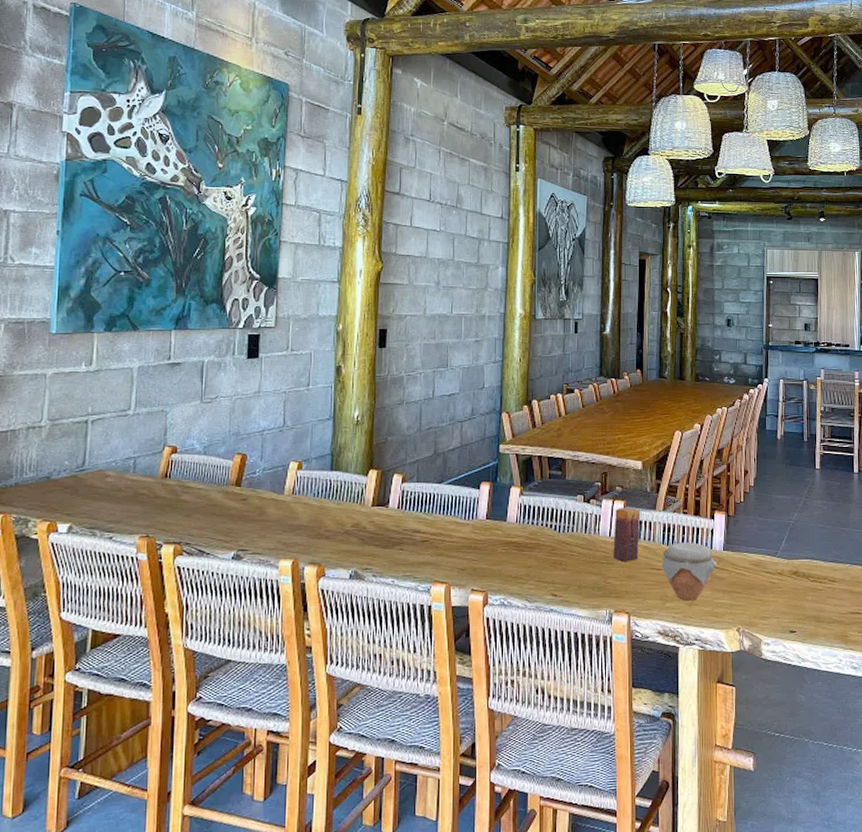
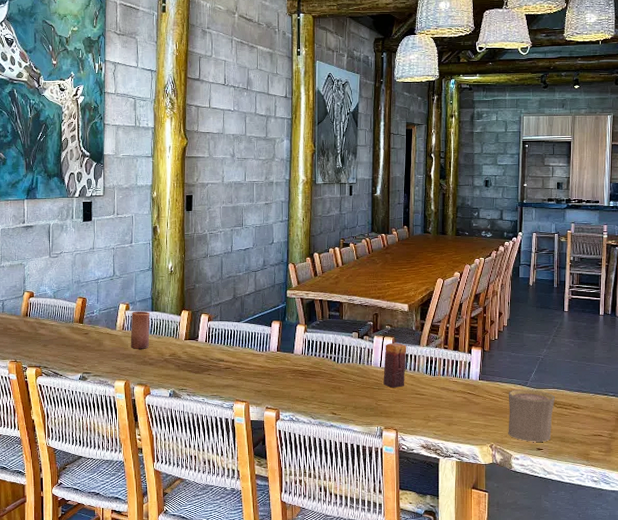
candle: none [301,470,328,519] -> present [130,311,150,349]
jar: present [661,542,717,601] -> none [425,373,474,421]
cup: none [756,560,808,623] -> present [508,389,555,442]

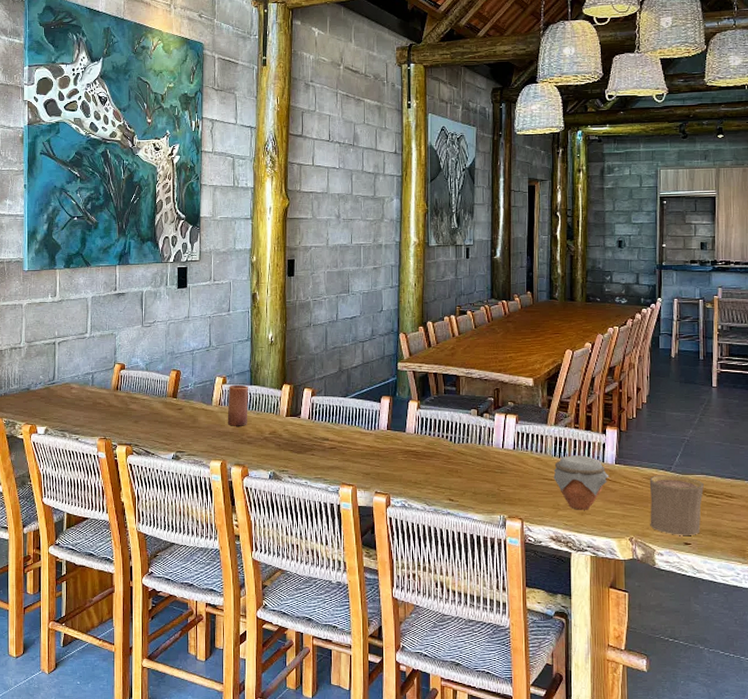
candle: present [383,343,407,388] -> none [506,422,532,472]
jar: none [425,373,474,421] -> present [553,455,609,510]

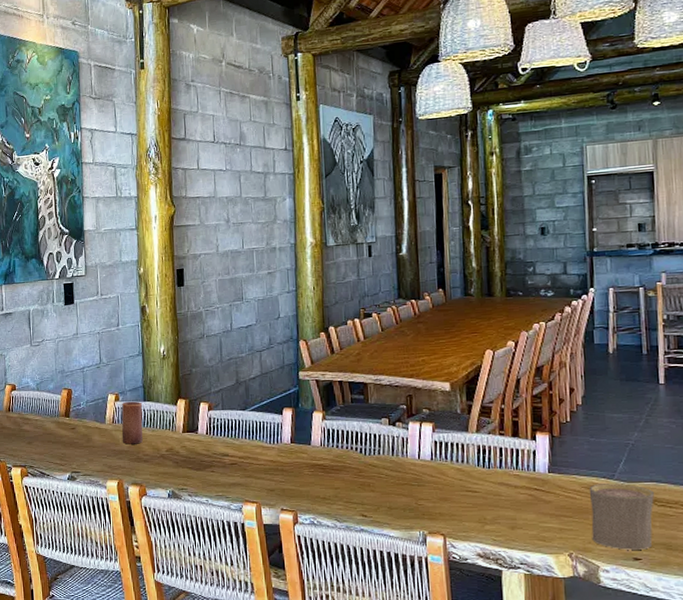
jar: present [553,455,609,510] -> none [477,464,542,524]

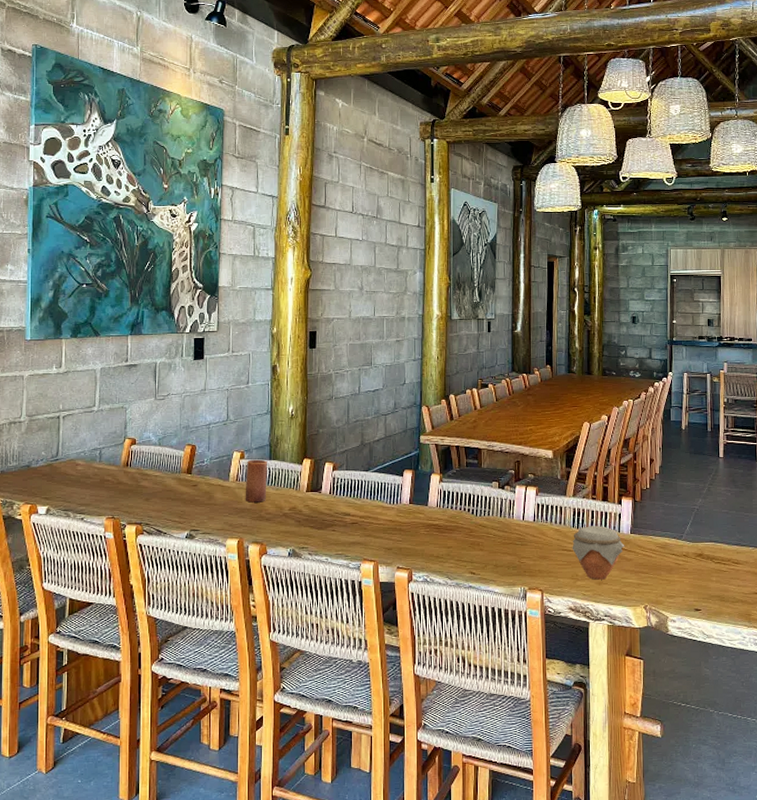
jar: none [477,464,542,524] -> present [572,526,625,580]
cup: present [589,483,654,550] -> none [662,543,712,602]

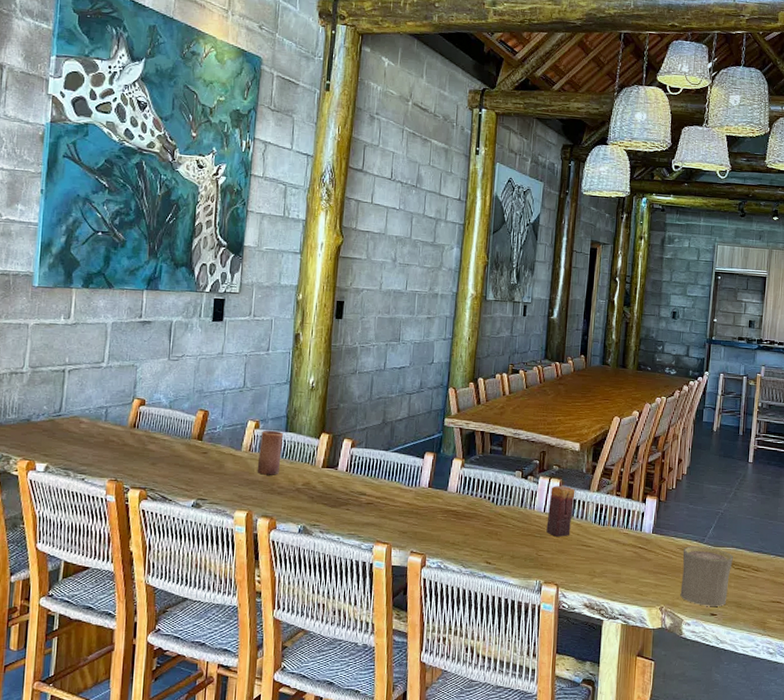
candle: none [526,493,552,543] -> present [546,486,575,537]
jar: present [572,526,625,580] -> none [592,523,646,578]
cup: none [662,543,712,602] -> present [680,546,733,607]

